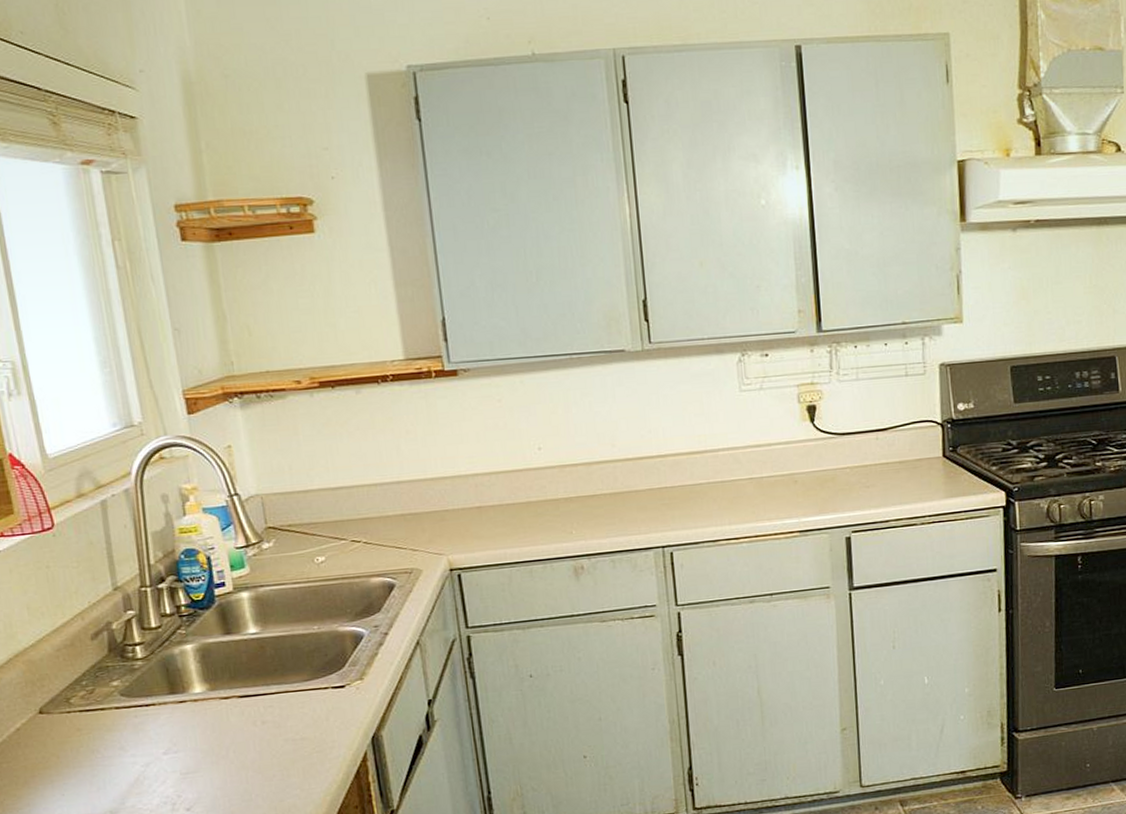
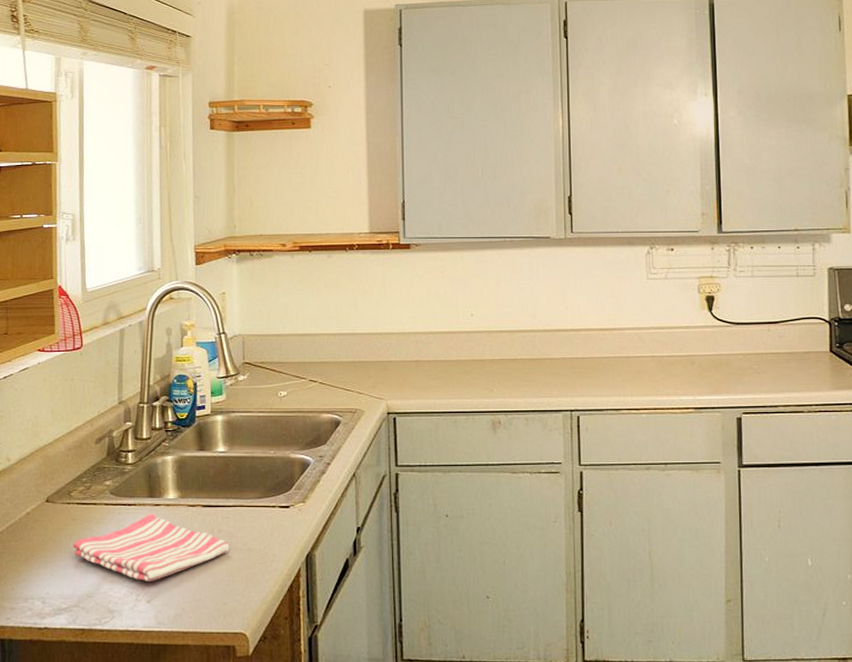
dish towel: none [82,711,279,788] -> present [72,513,230,581]

